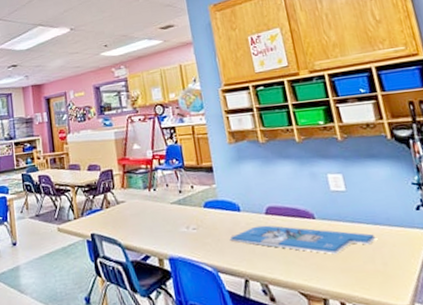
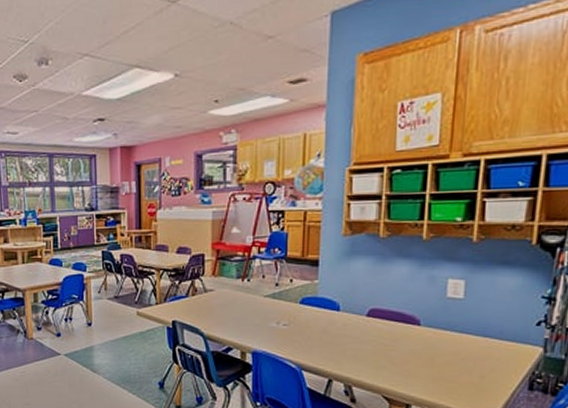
board game: present [229,225,376,255] -> none [321,327,481,363]

